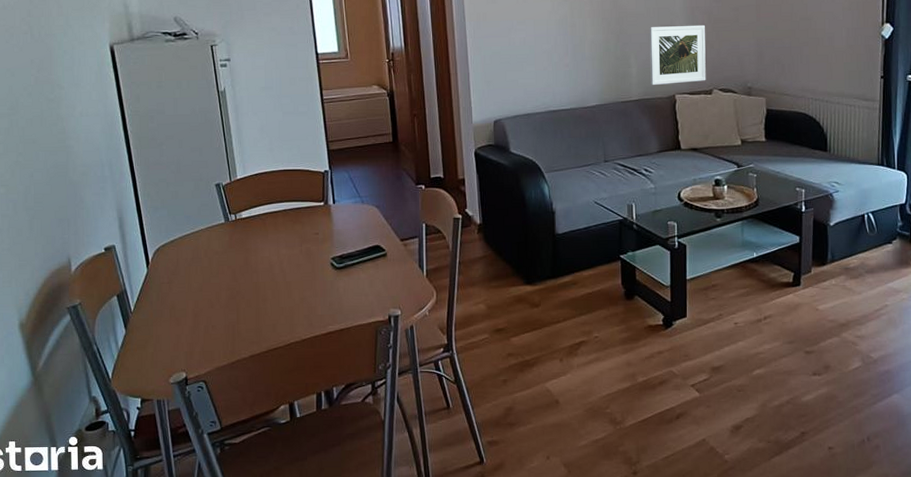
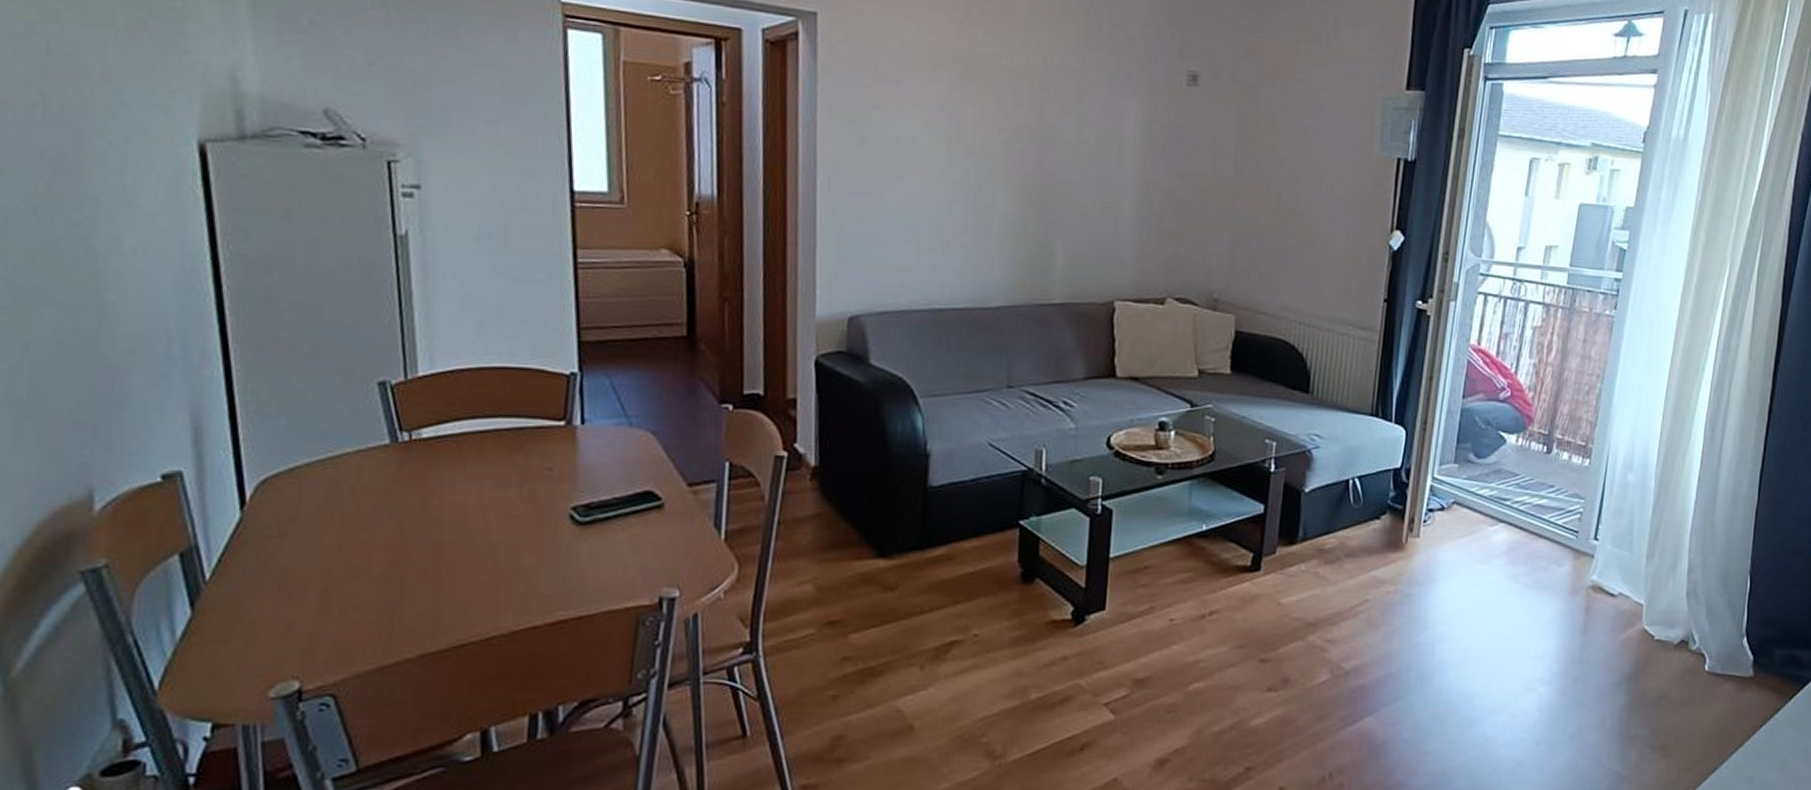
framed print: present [649,24,706,86] -> none [1081,203,1162,286]

